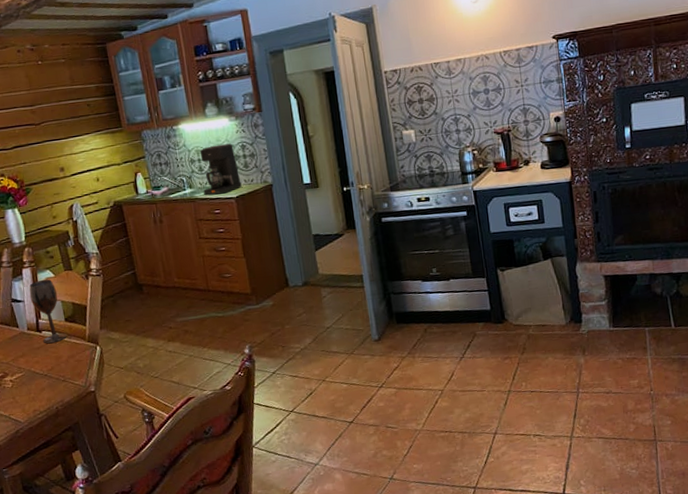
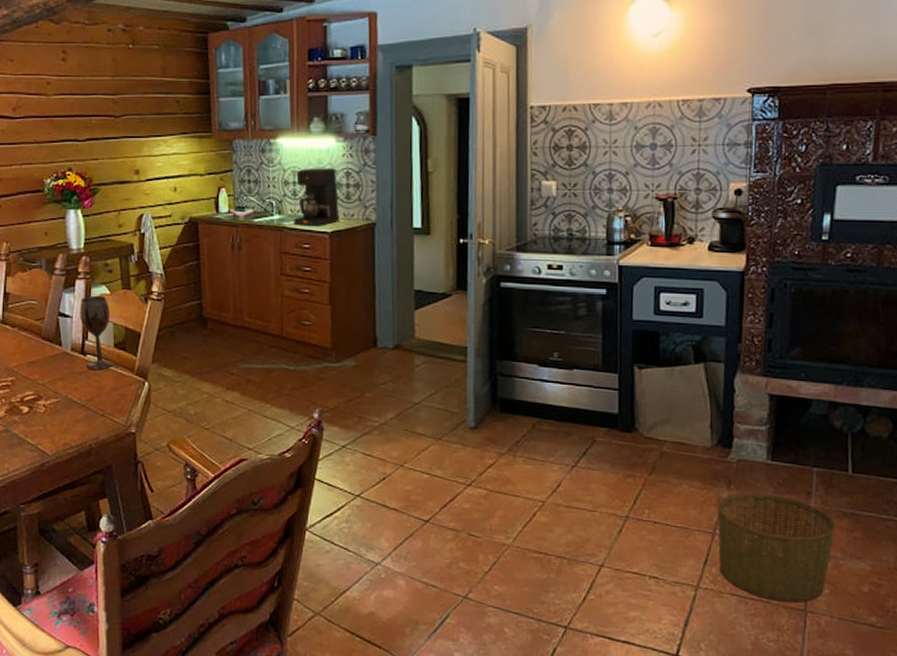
basket: none [577,353,669,437] -> present [717,492,836,602]

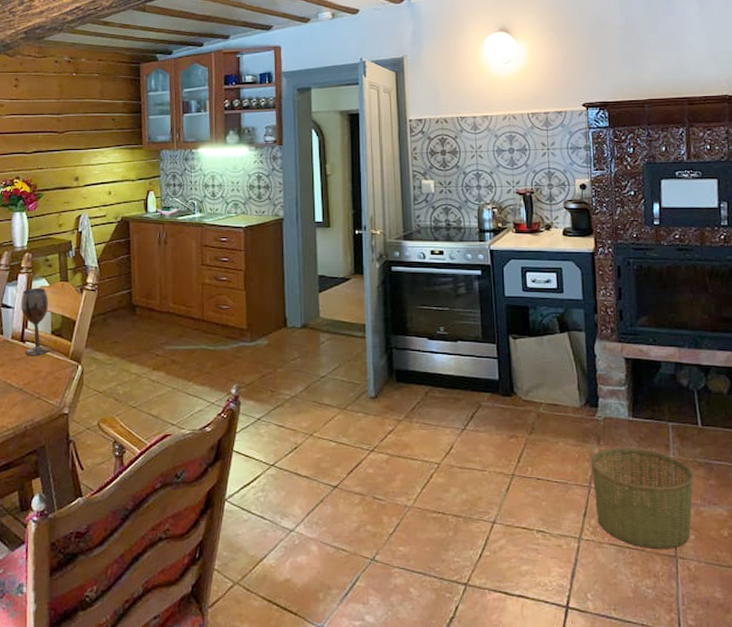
coffee maker: present [294,168,339,226] -> none [213,173,252,222]

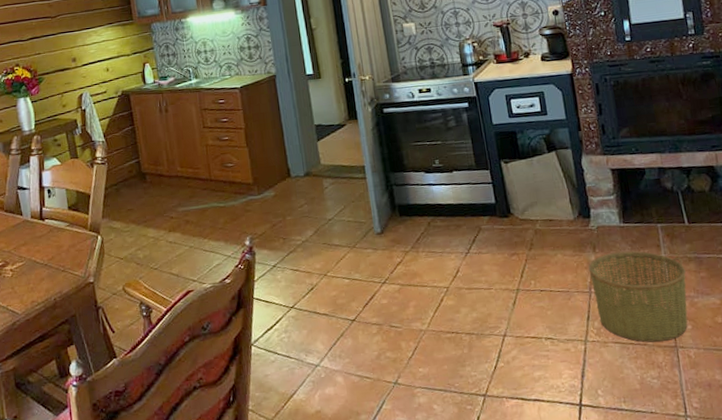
wine glass: present [20,287,50,356] -> none [35,166,69,233]

